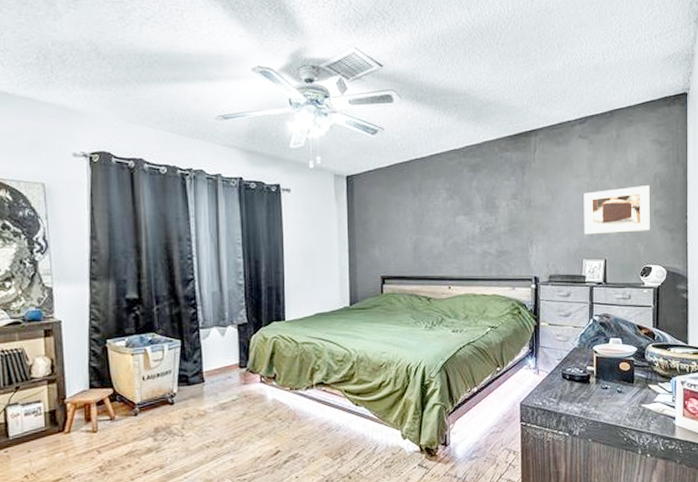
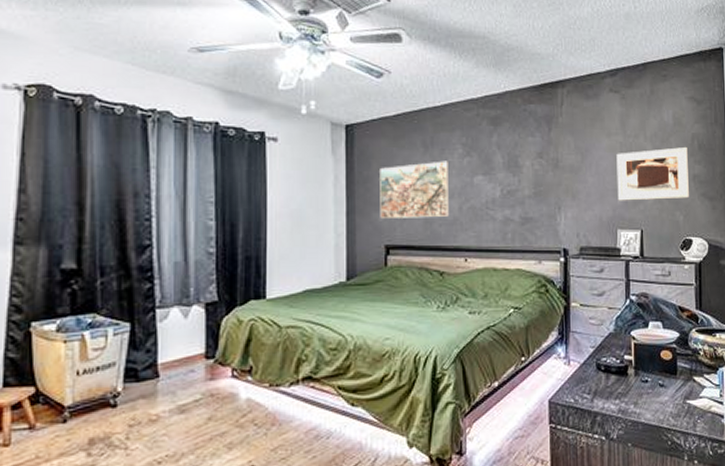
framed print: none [376,204,436,254] -> present [380,161,450,218]

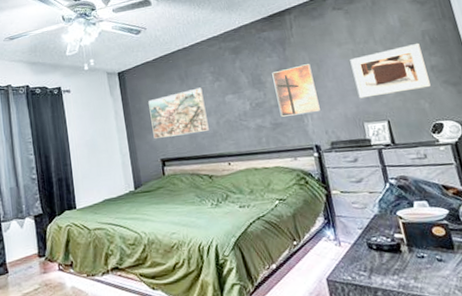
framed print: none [531,151,577,211] -> present [272,64,320,117]

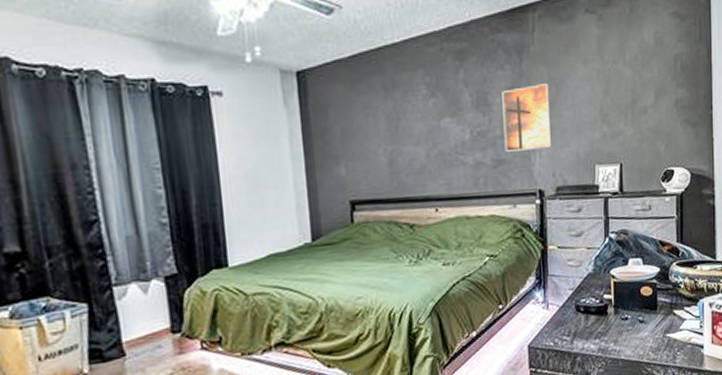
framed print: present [148,87,210,139] -> none [338,104,417,172]
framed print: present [350,43,431,98] -> none [593,69,671,134]

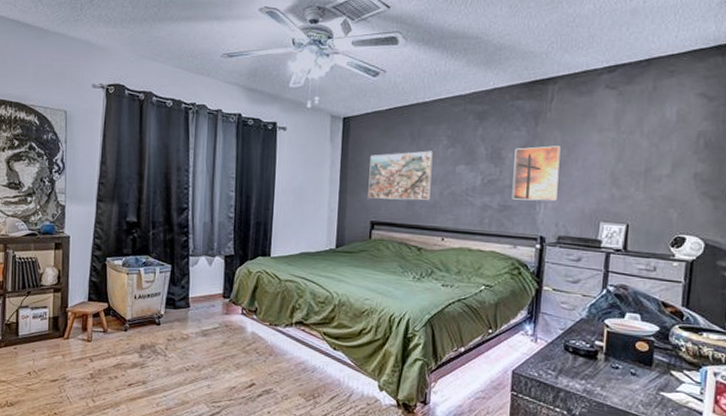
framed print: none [338,104,417,172] -> present [368,150,433,200]

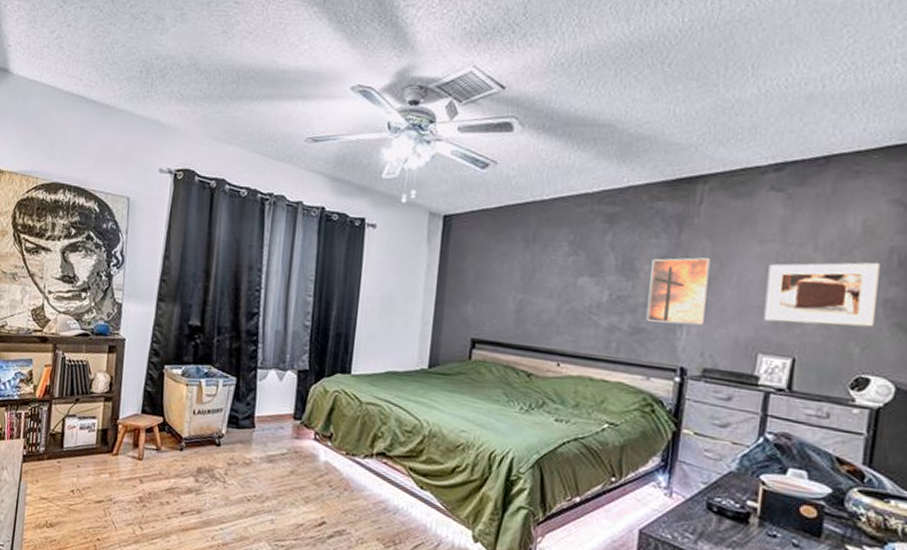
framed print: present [368,150,433,200] -> none [469,258,550,317]
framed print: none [603,144,691,197] -> present [763,262,880,328]

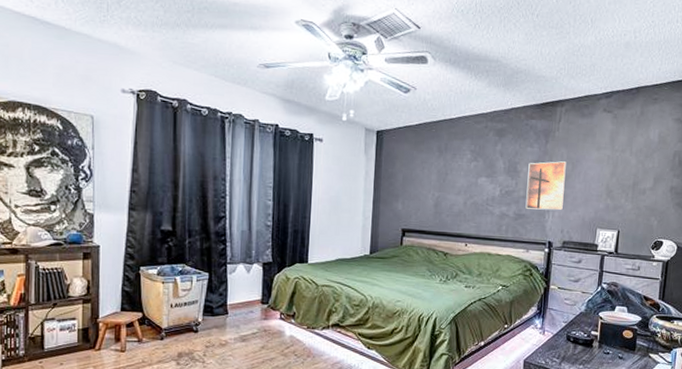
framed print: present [763,262,880,328] -> none [600,162,669,207]

